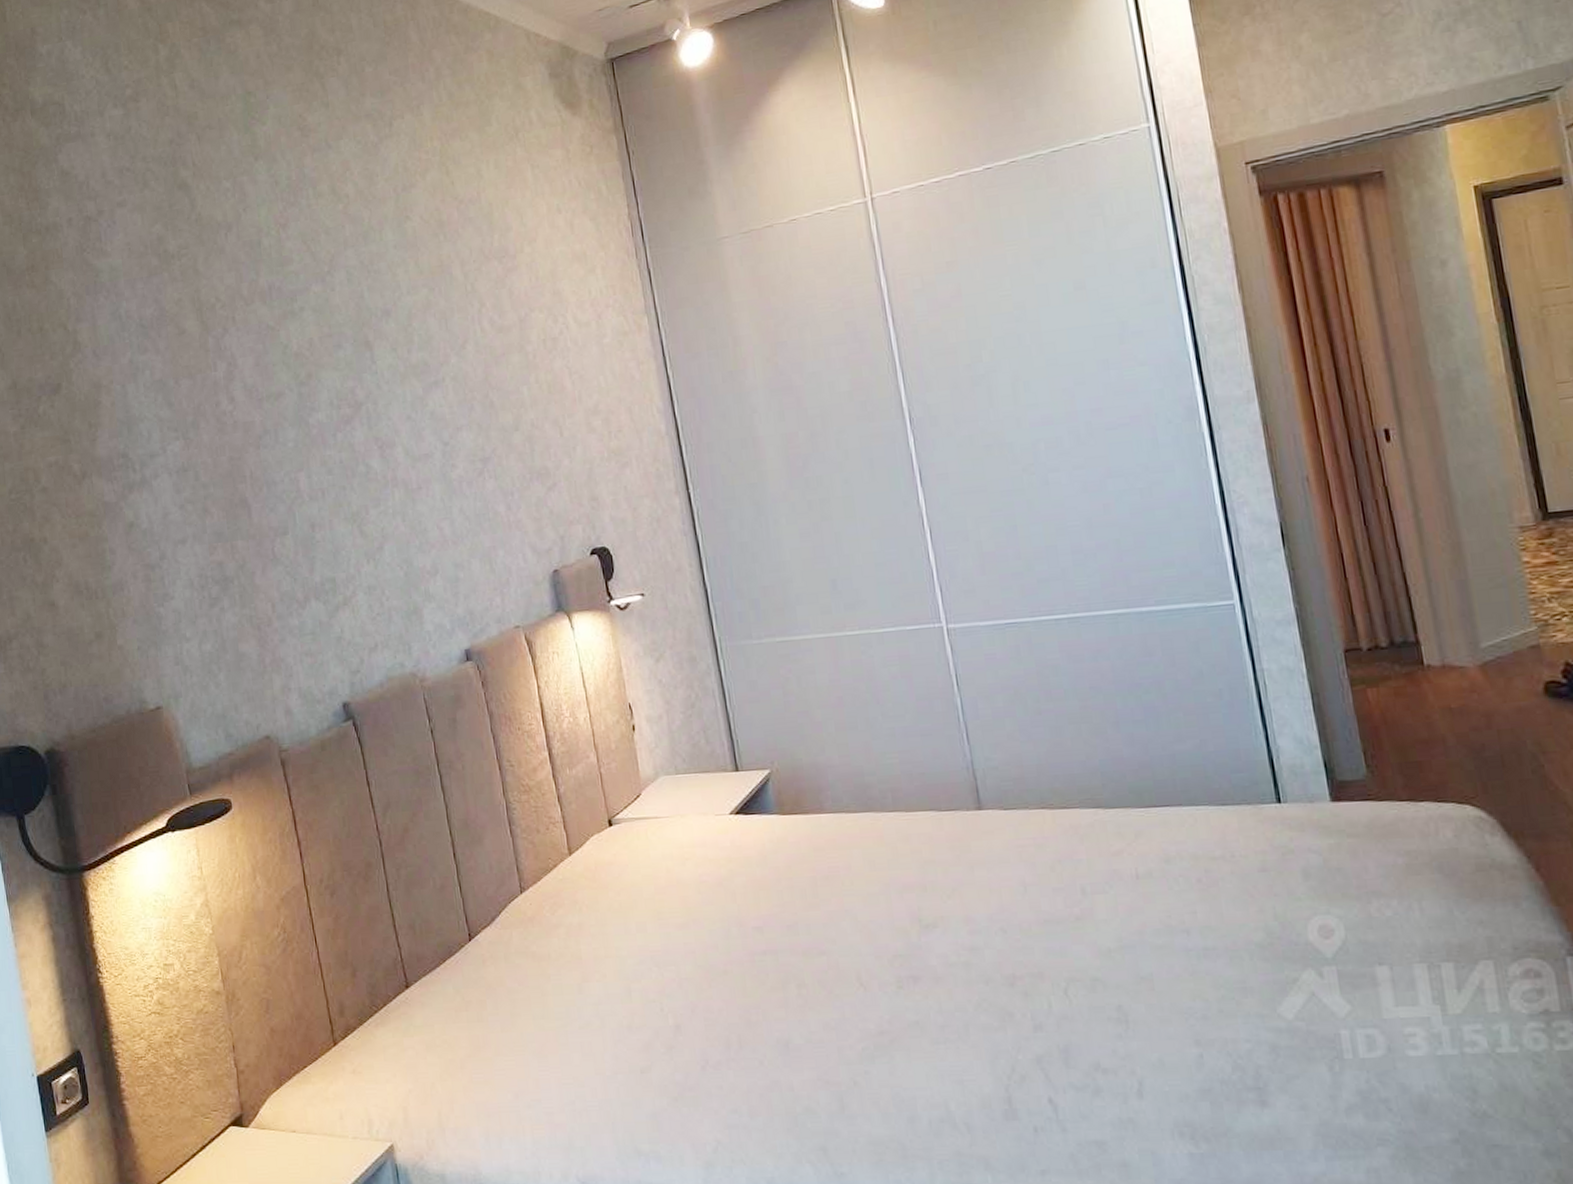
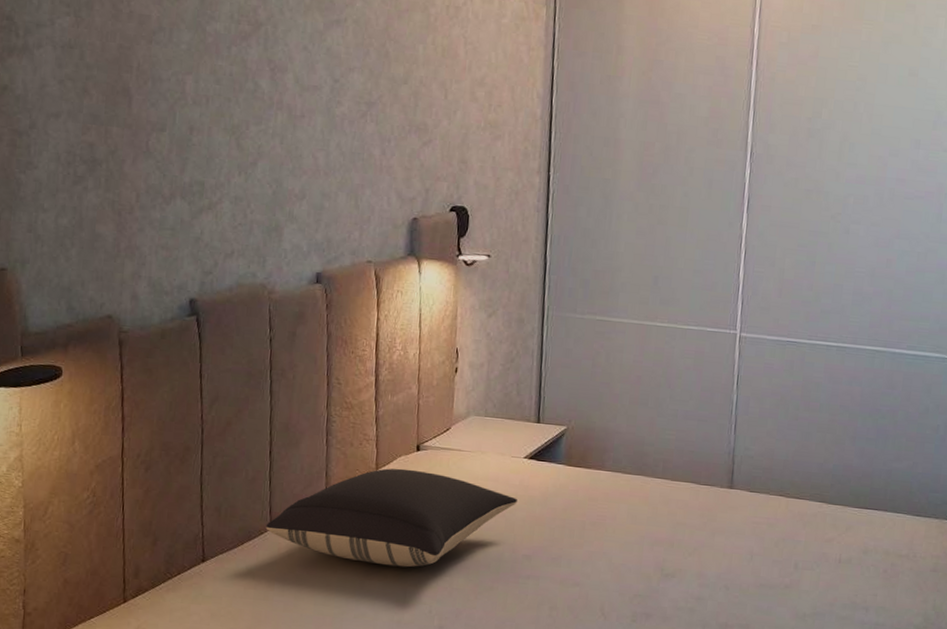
pillow: none [465,848,733,963] -> present [265,468,517,567]

